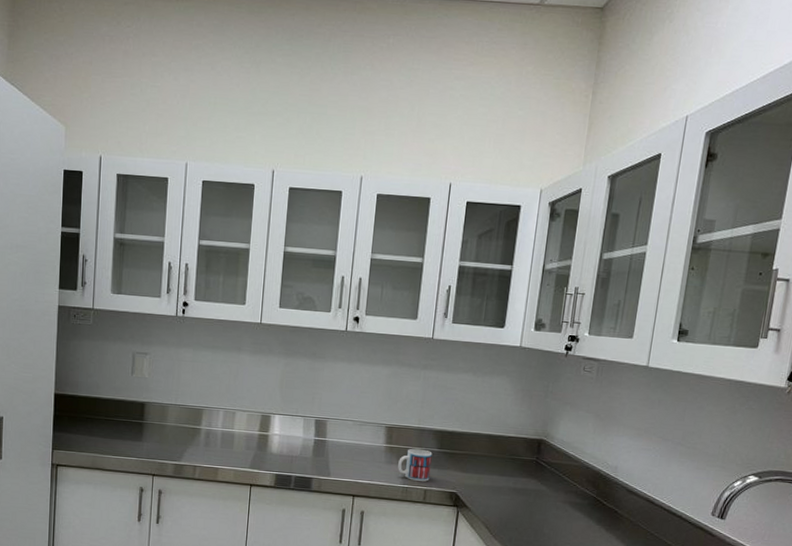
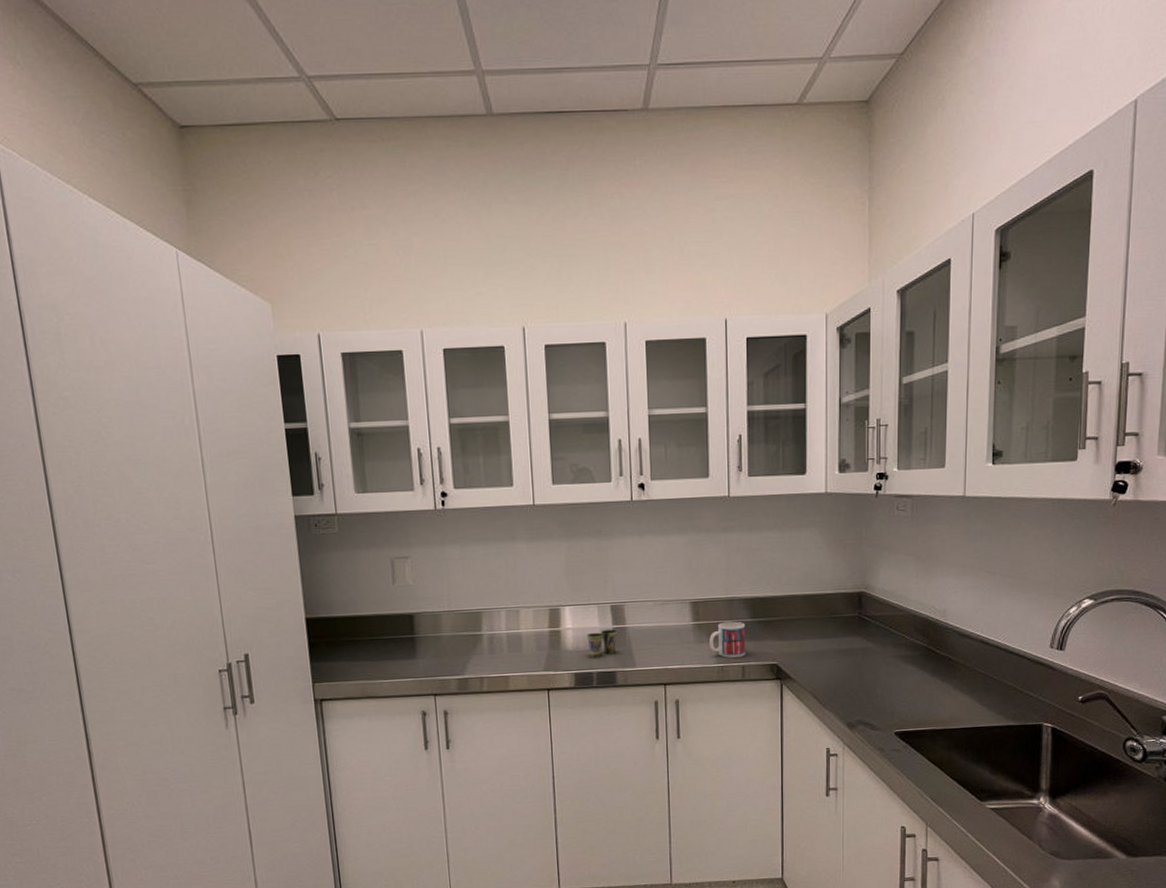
cup: none [290,439,318,464] -> present [587,629,617,658]

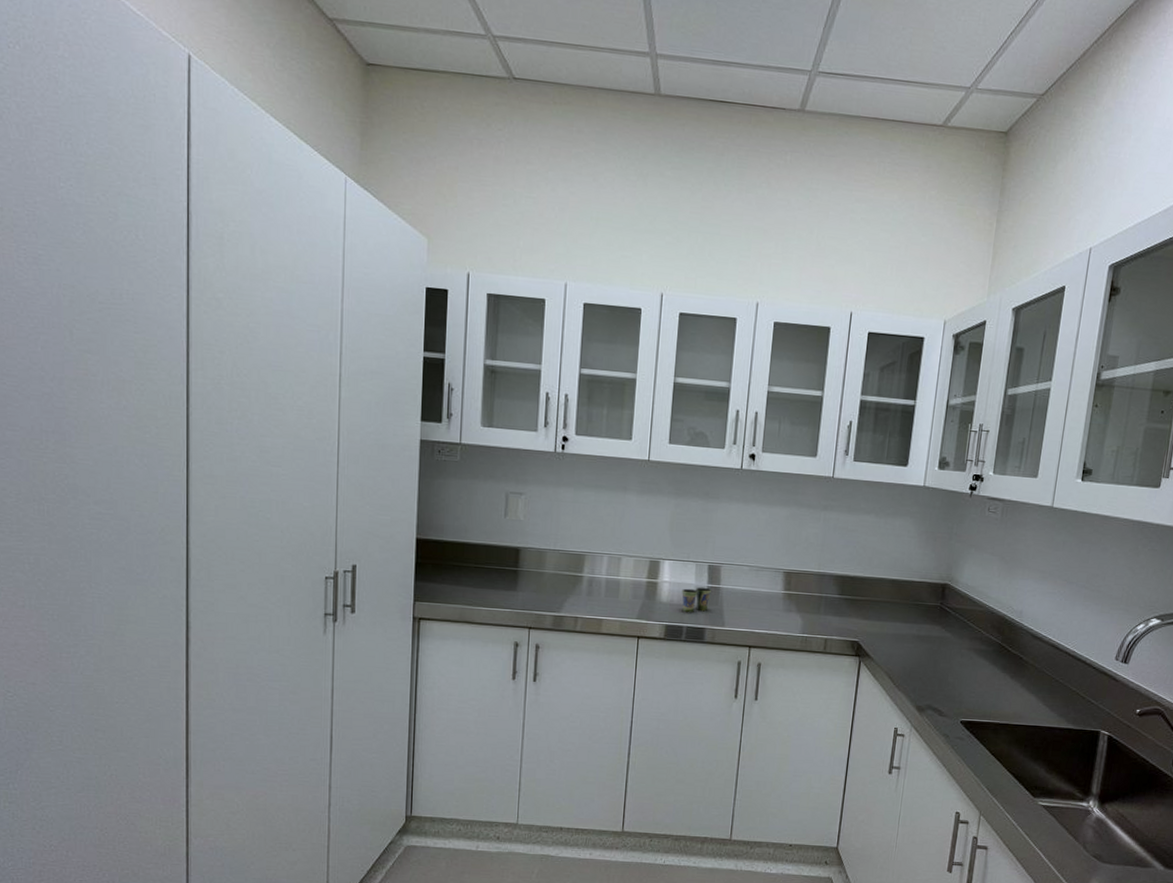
mug: present [709,621,746,658] -> none [797,595,833,630]

